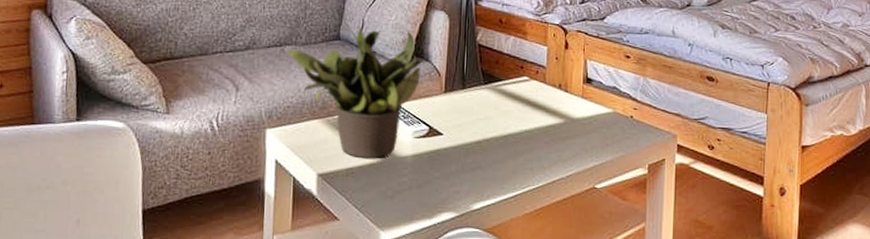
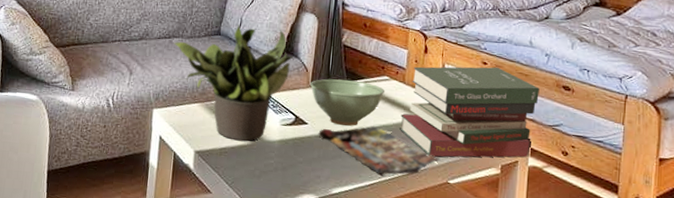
bowl: none [444,82,526,135] -> present [310,79,386,127]
magazine: none [455,133,586,184] -> present [318,127,441,175]
books: none [542,60,684,161] -> present [400,66,540,158]

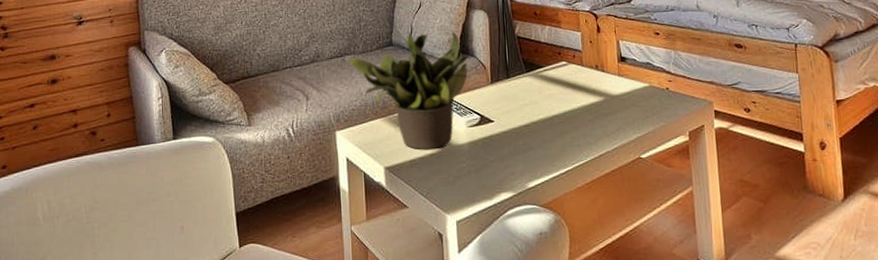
bowl: present [310,79,386,127] -> none [490,70,566,118]
magazine: present [318,127,441,175] -> none [506,114,630,160]
books: present [400,66,540,158] -> none [584,35,714,134]

